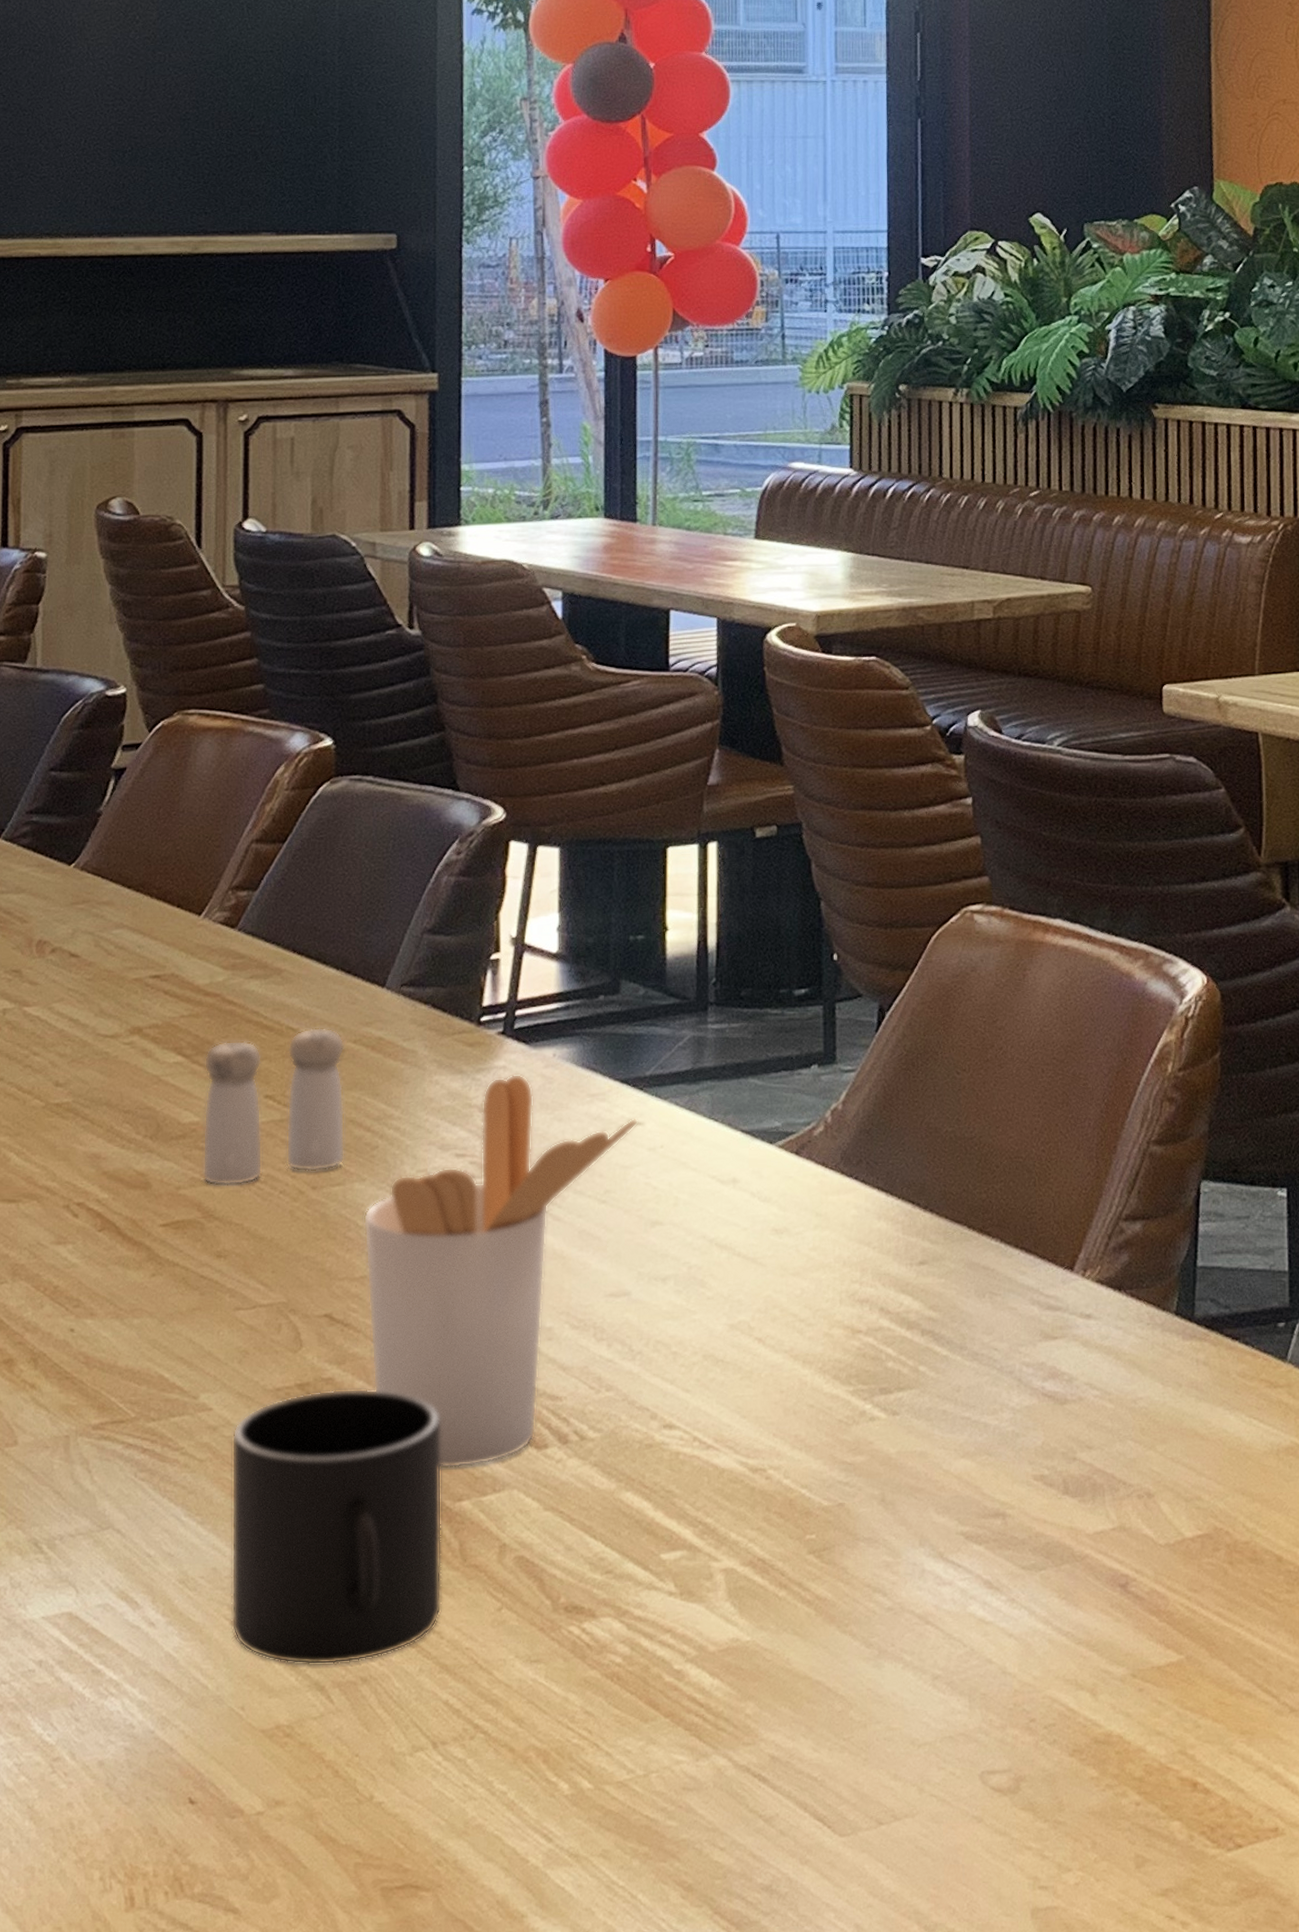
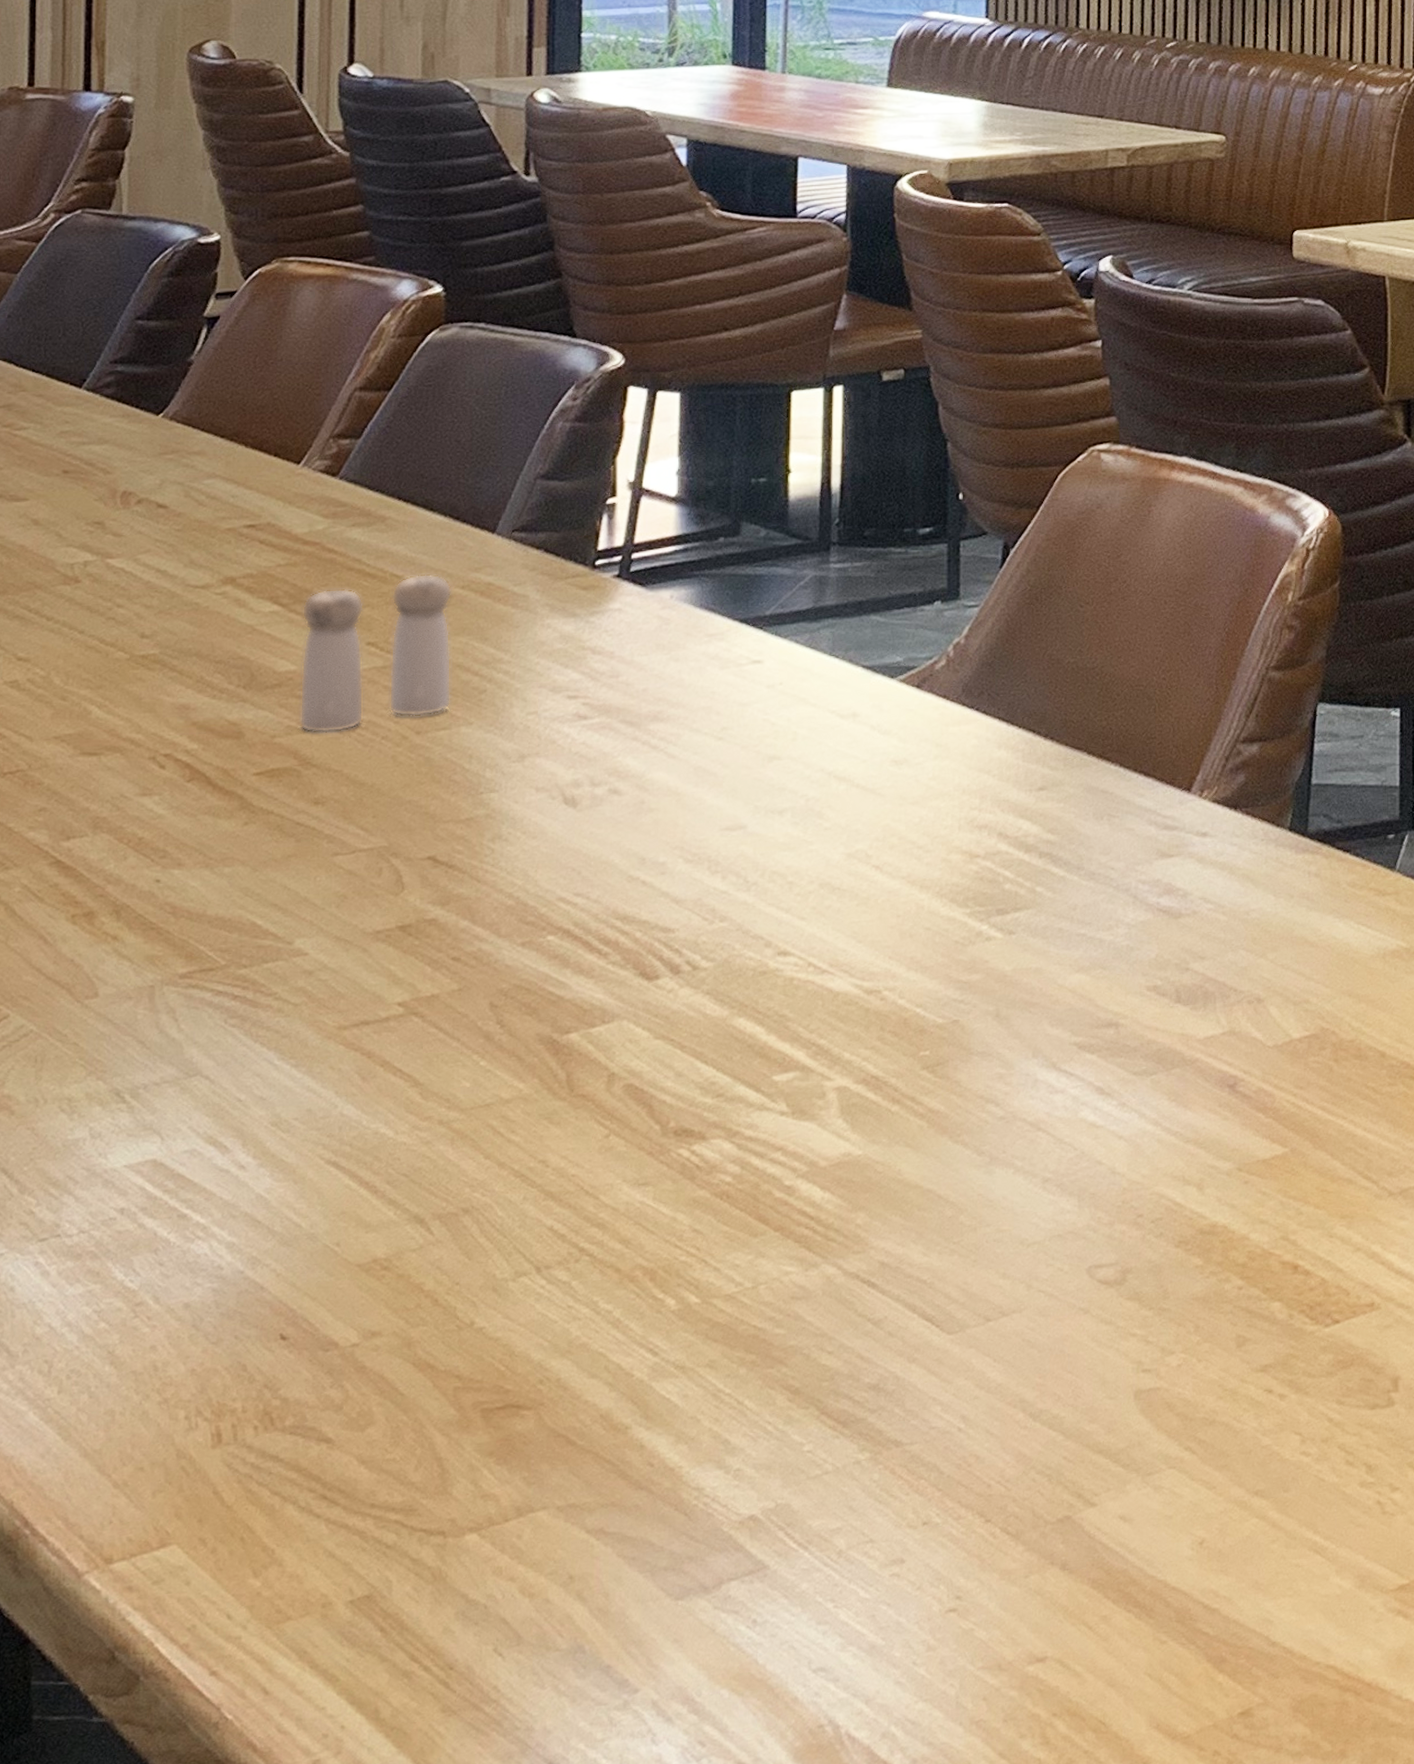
mug: present [231,1388,442,1665] -> none [327,927,549,1199]
utensil holder: present [363,1074,638,1470] -> none [470,615,757,1004]

